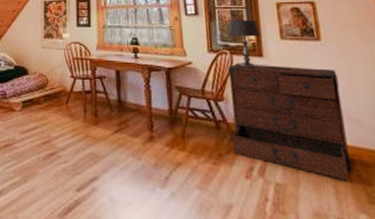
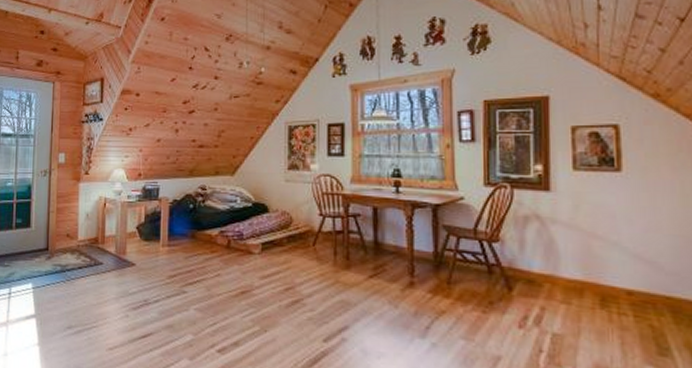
table lamp: present [228,19,260,69] -> none [510,146,549,205]
dresser: present [228,63,353,182] -> none [505,198,643,331]

